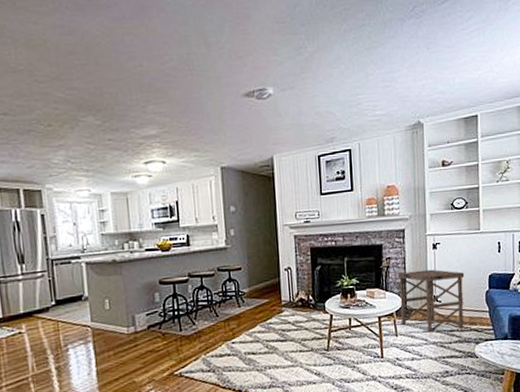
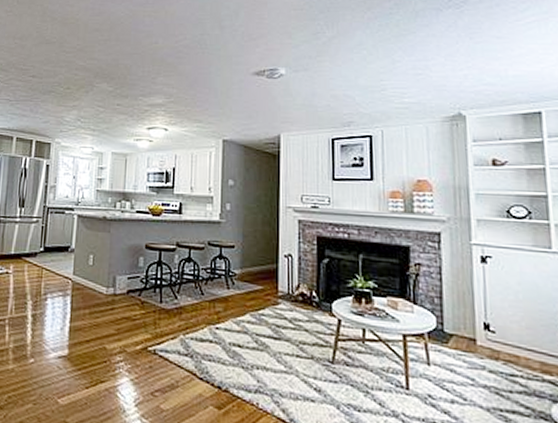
side table: present [398,269,465,333] -> none [432,284,532,375]

